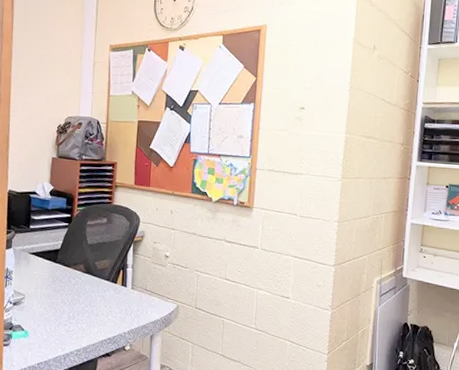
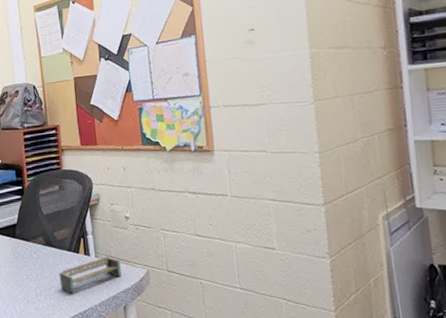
shelf: none [93,289,154,320] -> present [59,256,122,294]

